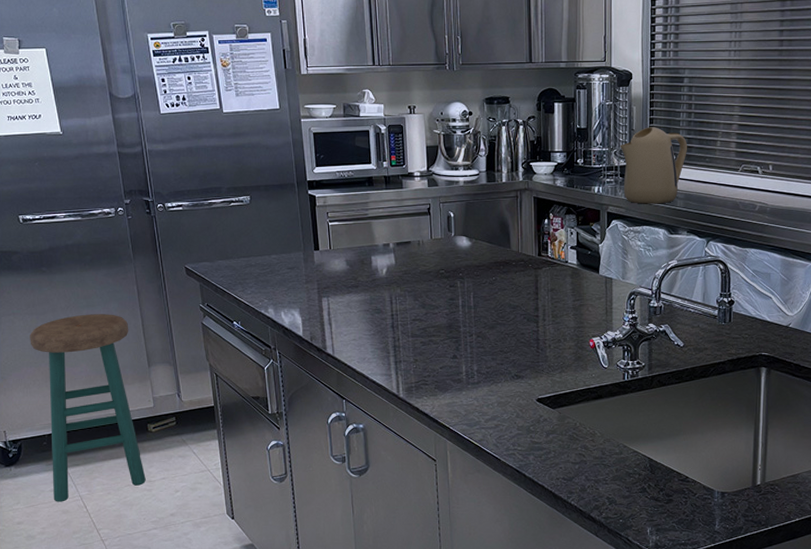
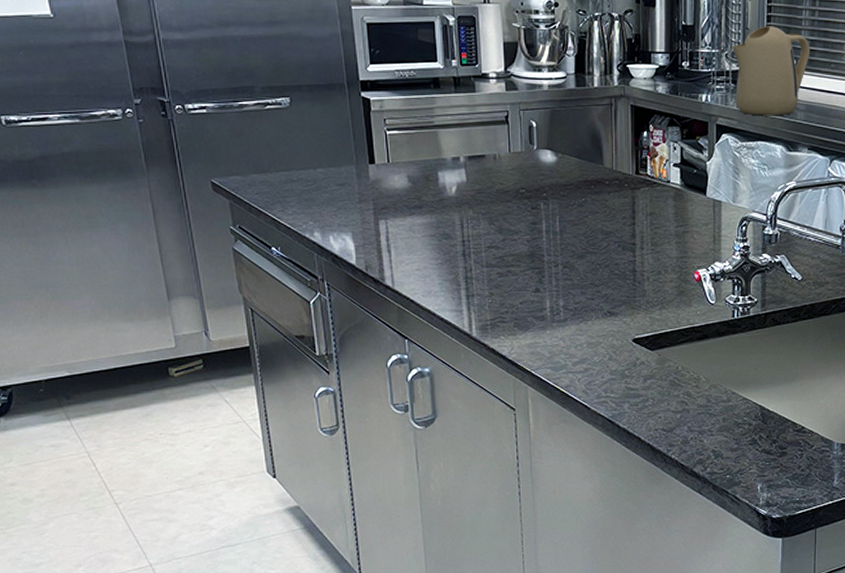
stool: present [30,314,146,502] -> none [19,237,168,460]

